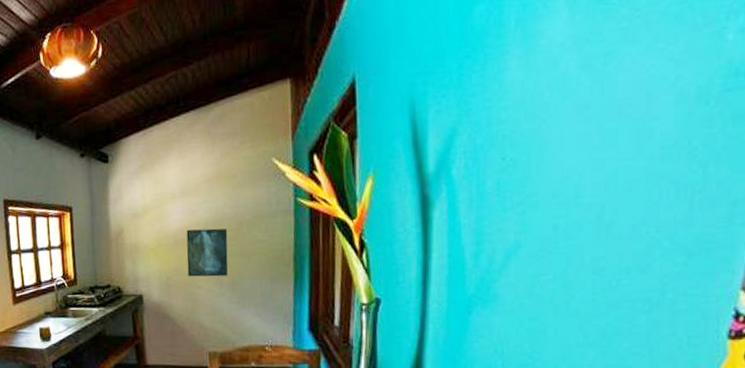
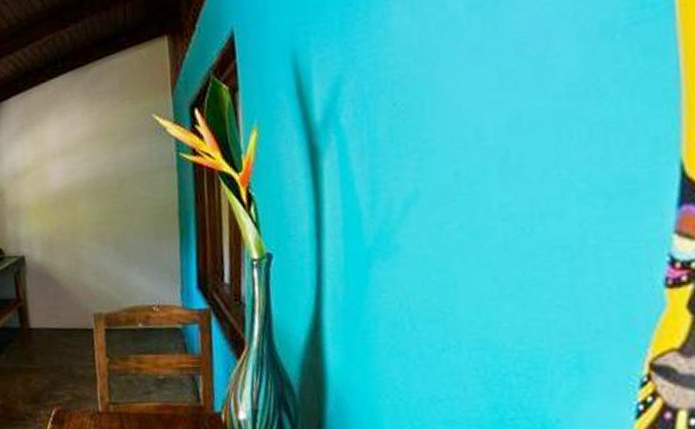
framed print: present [186,228,229,277] -> none [67,186,112,237]

